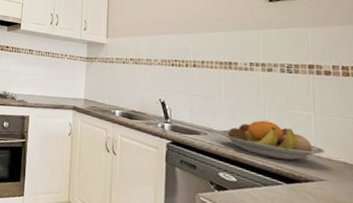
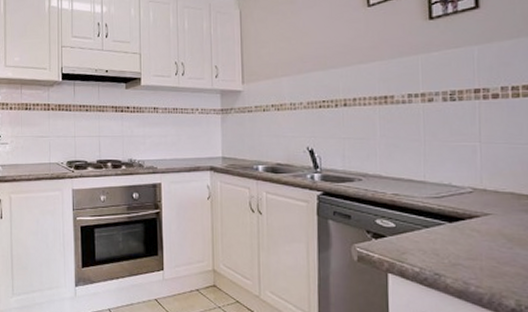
fruit bowl: present [219,120,325,161] -> none [375,158,491,198]

